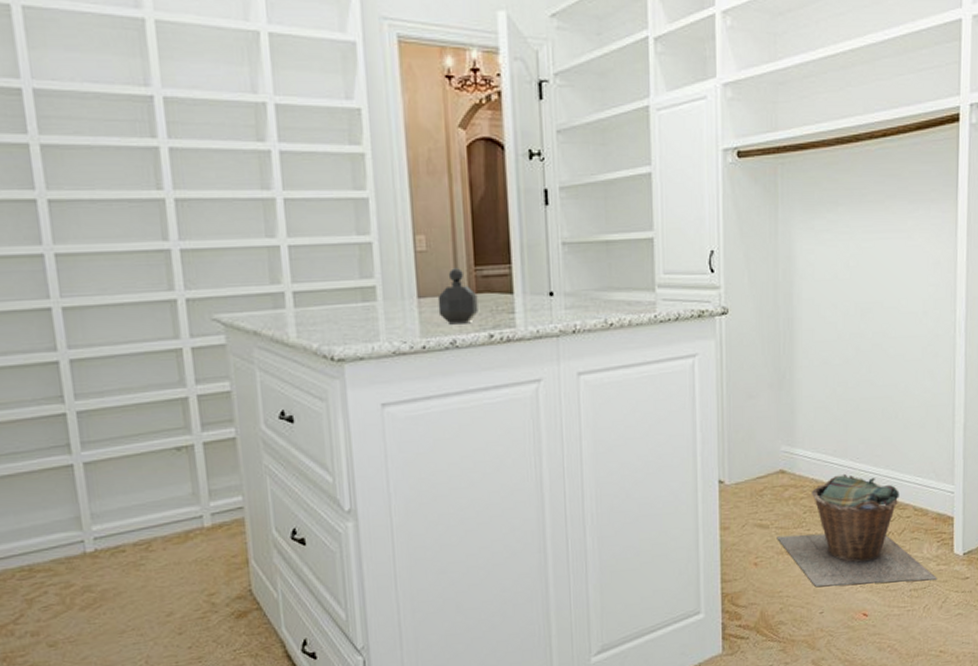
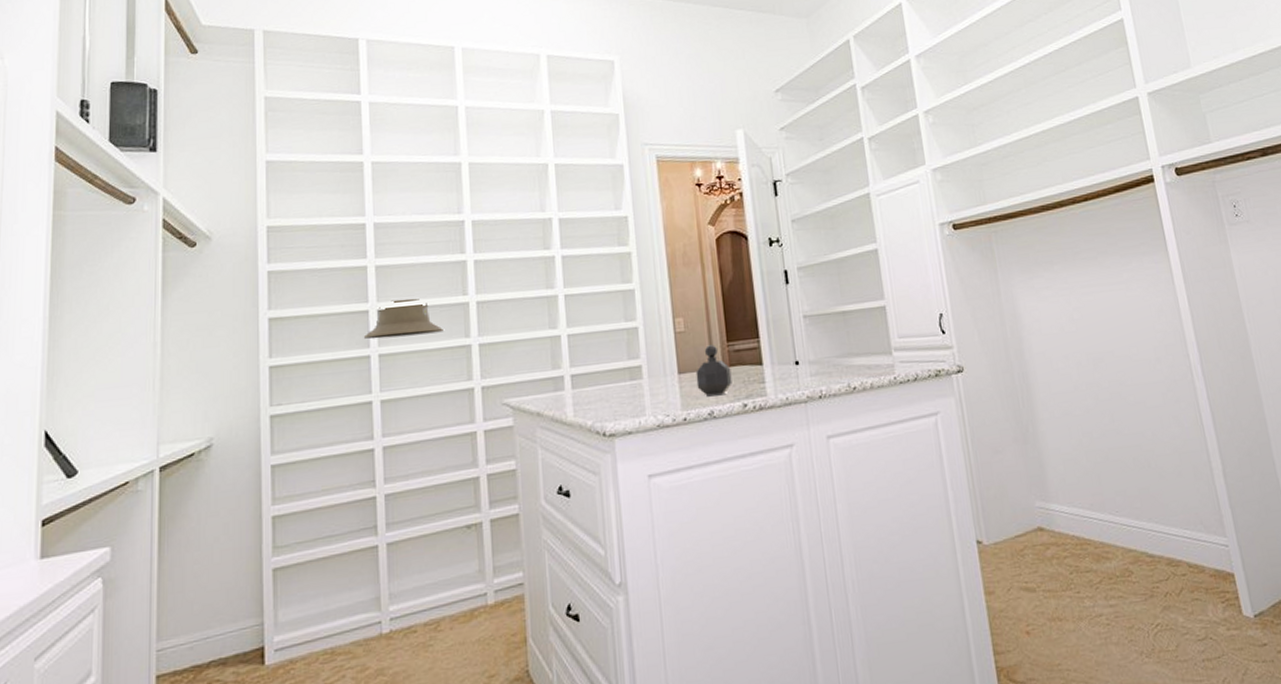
bucket hat: none [32,188,135,235] -> present [363,298,443,340]
laundry basket: present [777,473,938,587] -> none [1045,528,1232,658]

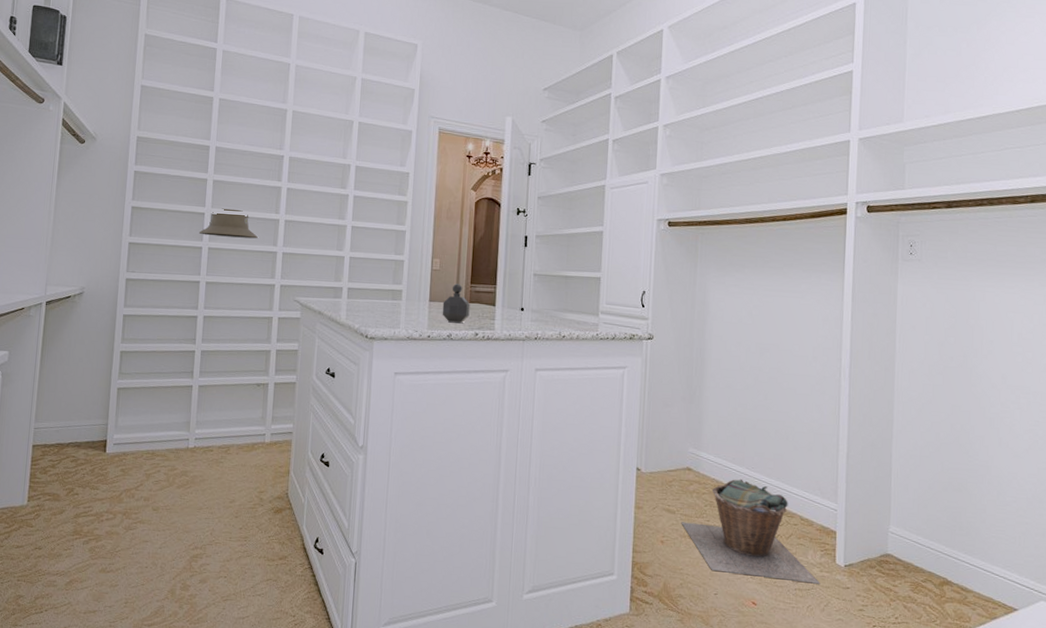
laundry basket: none [1045,528,1232,658] -> present [681,478,821,584]

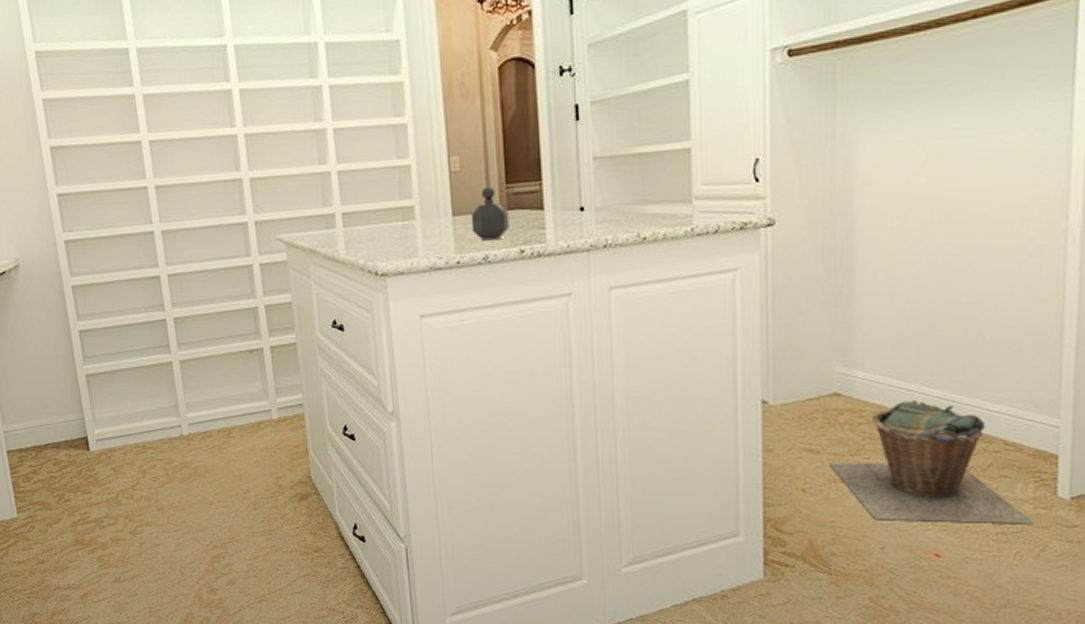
bucket hat: present [198,208,258,239] -> none [138,129,214,171]

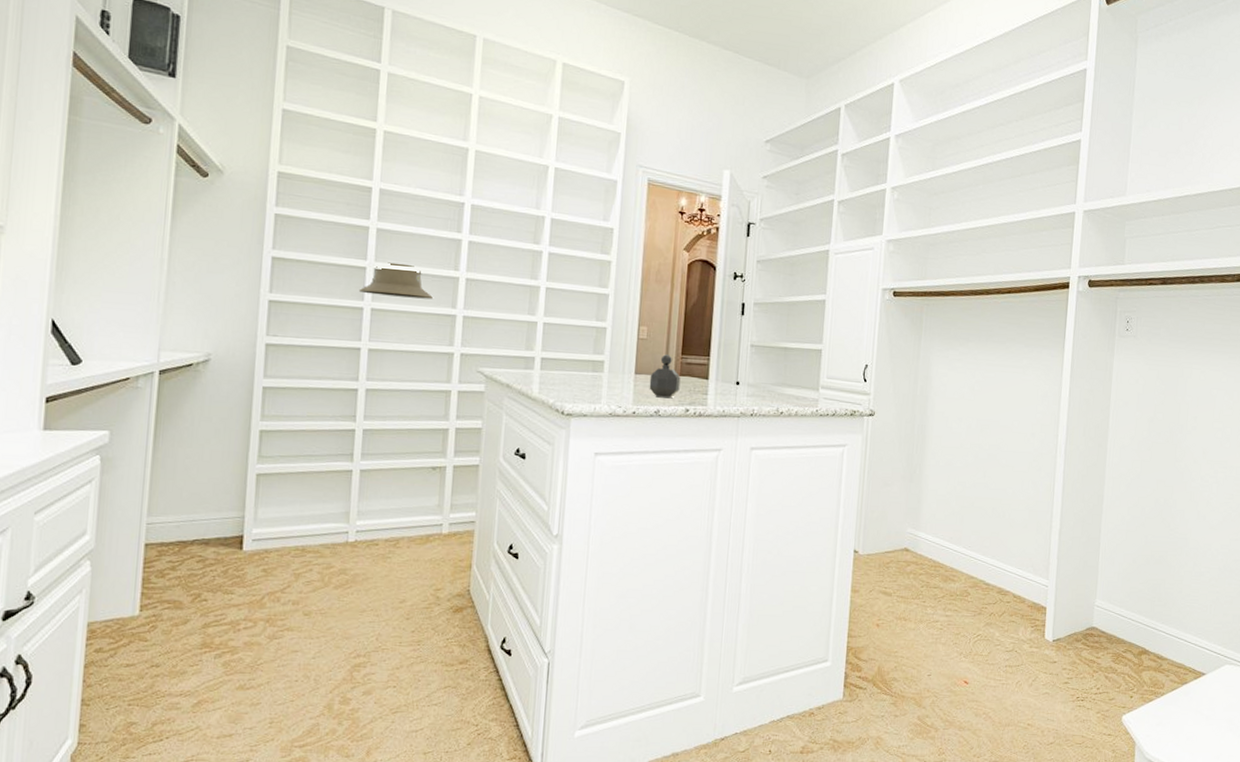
bucket hat: none [138,129,214,171] -> present [358,262,433,300]
laundry basket: present [829,399,1035,524] -> none [897,558,1030,660]

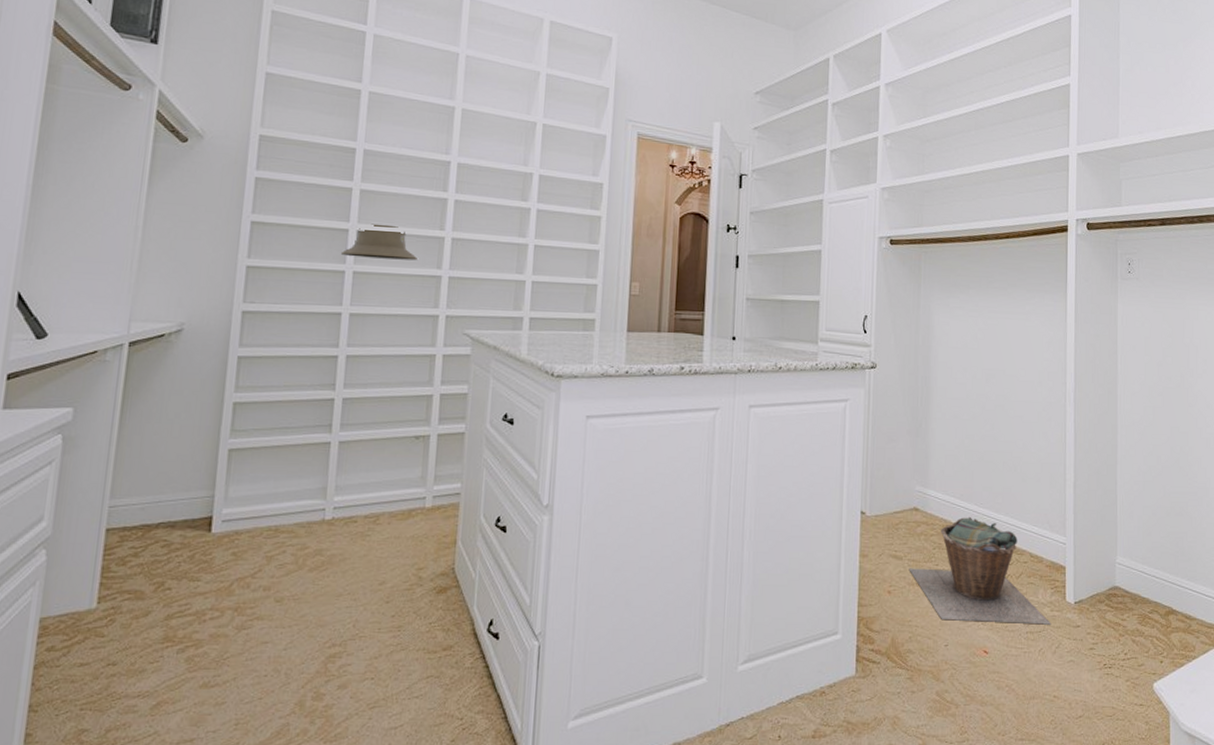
perfume bottle: present [649,354,681,399] -> none [642,311,675,356]
laundry basket: none [897,558,1030,660] -> present [909,516,1052,625]

